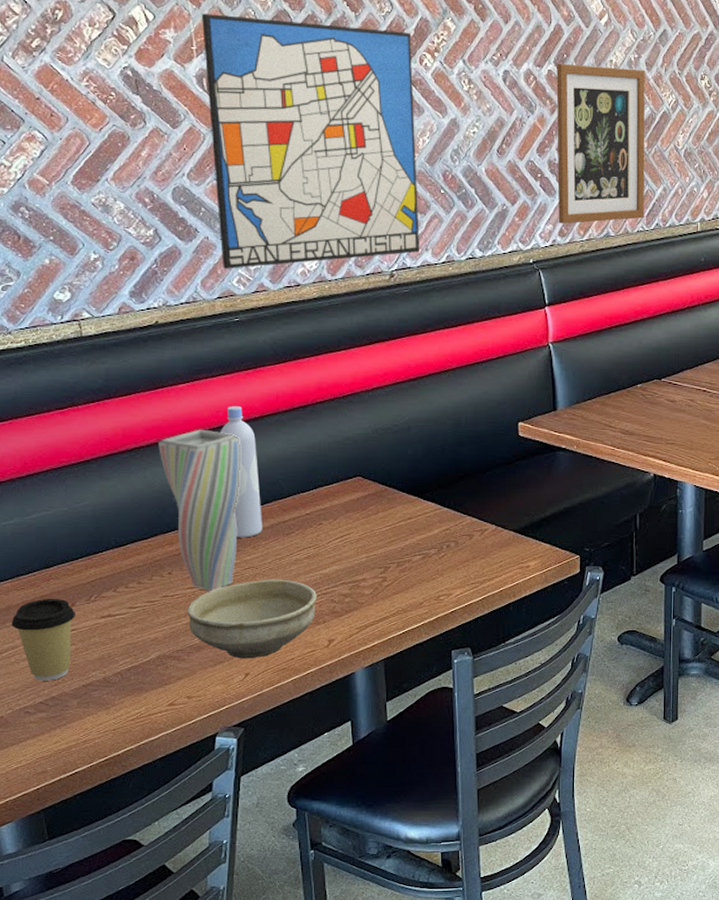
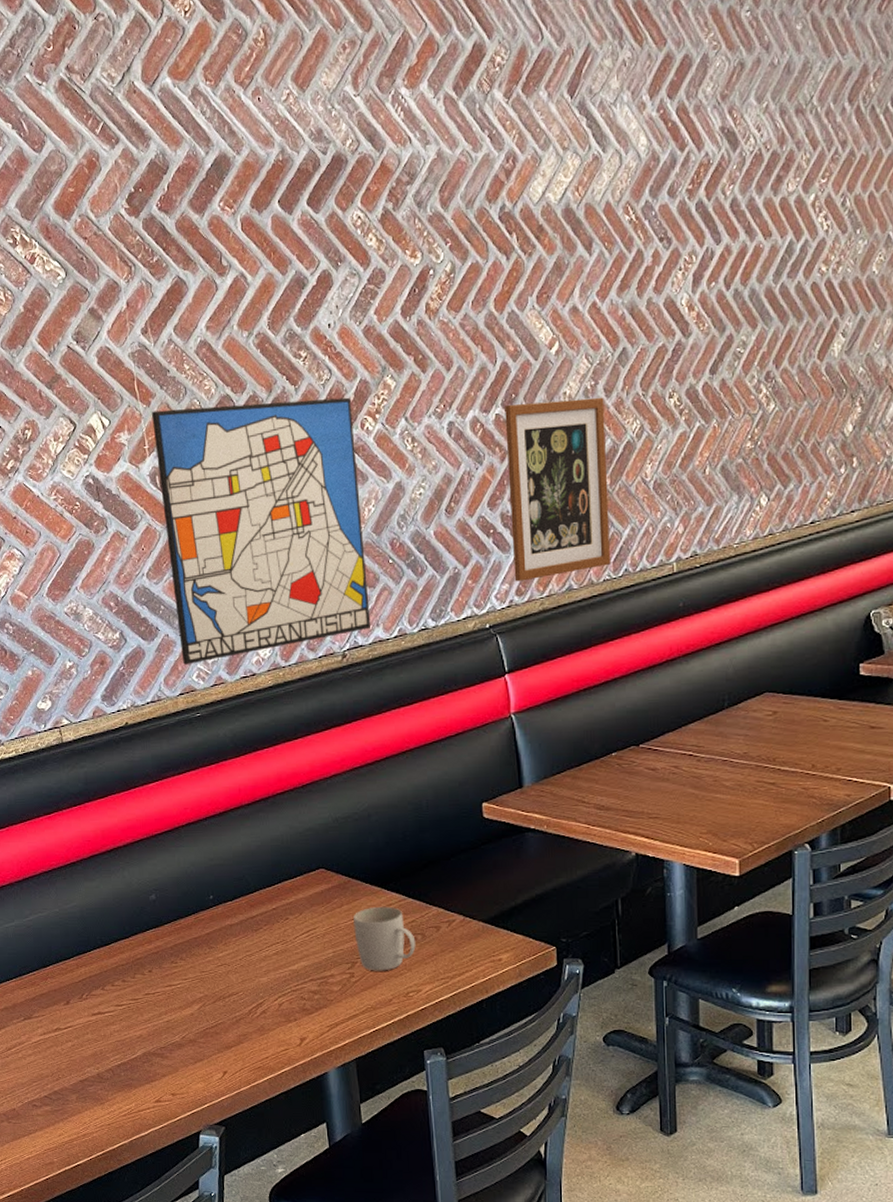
coffee cup: present [11,598,75,681] -> none [17,996,70,1076]
vase: present [158,429,240,592] -> none [134,827,210,990]
bowl: present [187,579,317,659] -> none [167,976,287,1057]
bottle: present [220,405,262,538] -> none [188,801,232,935]
mug: none [388,514,449,576] -> present [353,906,416,971]

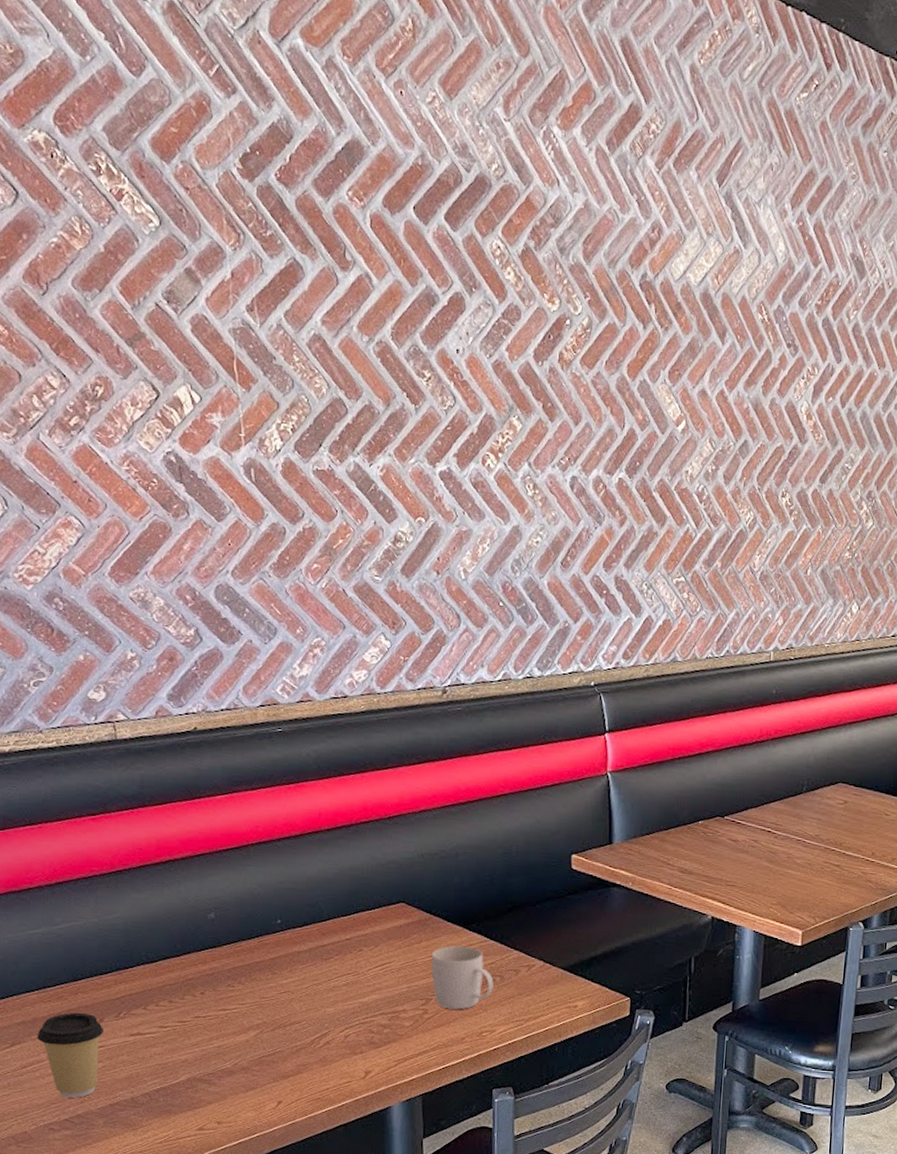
coffee cup: none [17,996,70,1076] -> present [37,1012,103,1098]
wall art: present [151,397,372,665] -> none [250,397,476,676]
wall art: present [505,397,611,582] -> none [622,471,723,646]

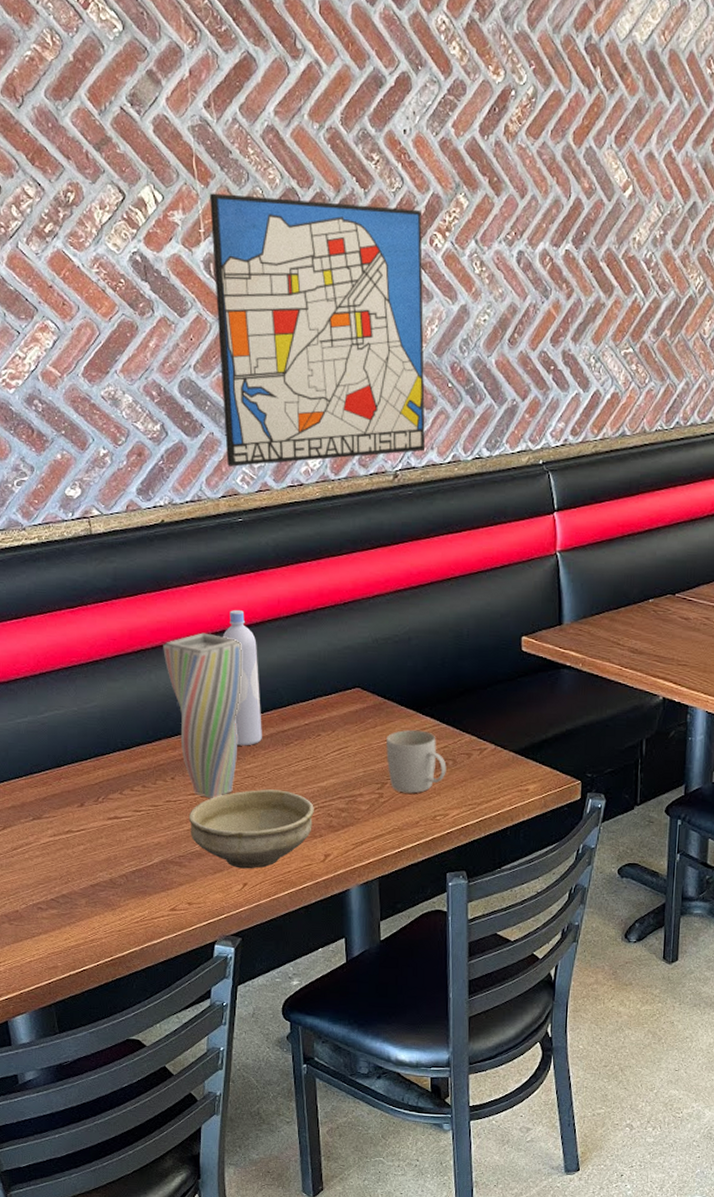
coffee cup: present [37,1012,103,1098] -> none [25,797,84,879]
vase: none [194,844,280,1015] -> present [163,632,242,799]
bowl: none [219,1004,355,1087] -> present [188,789,314,869]
wall art: none [250,397,476,676] -> present [209,193,426,467]
bottle: none [258,821,300,961] -> present [222,609,262,746]

